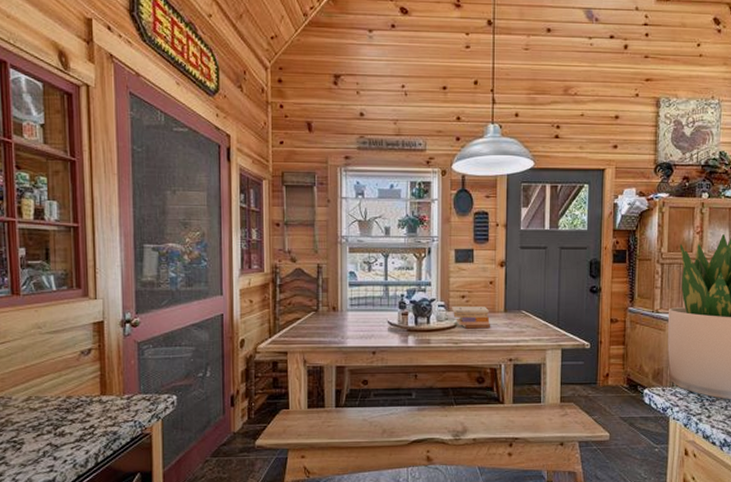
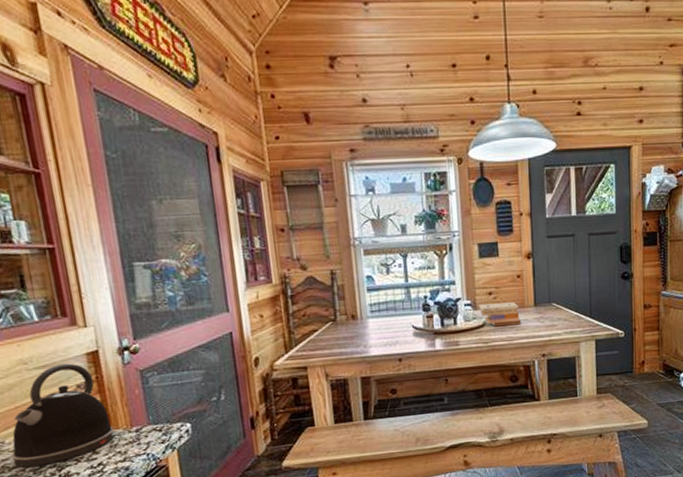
kettle: none [15,330,108,423] -> present [10,363,114,468]

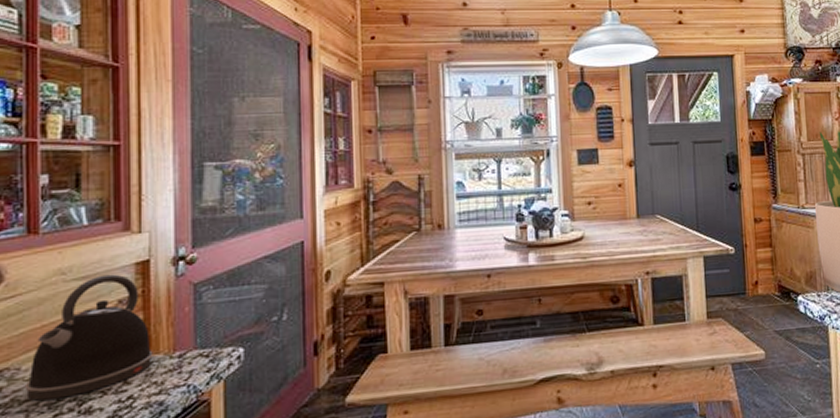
books: present [479,302,522,327] -> none [577,213,623,240]

